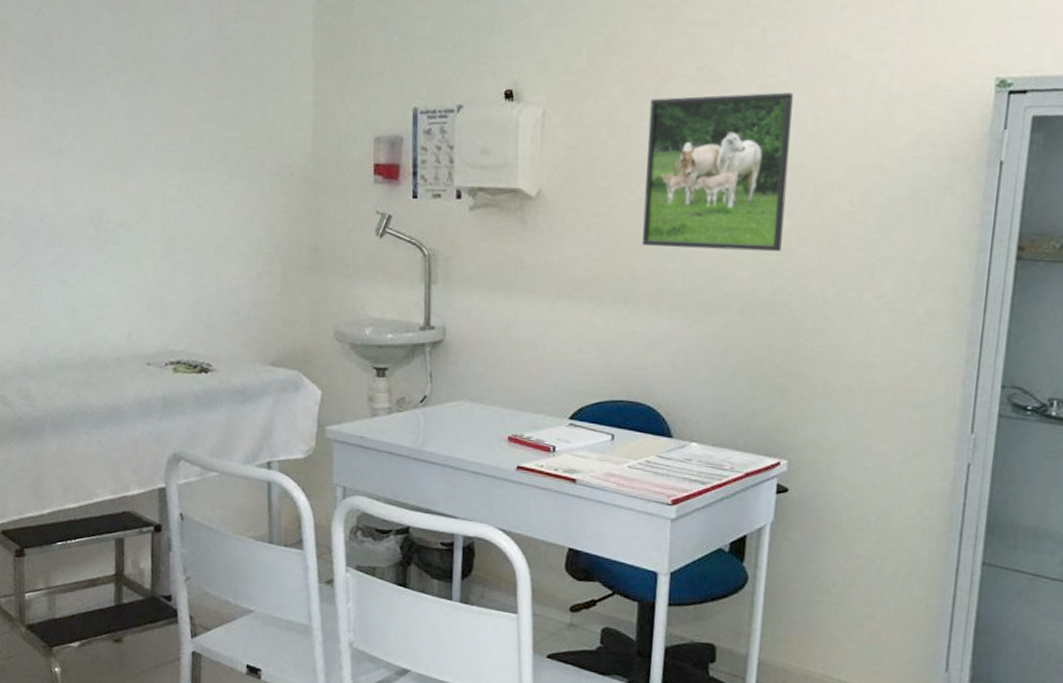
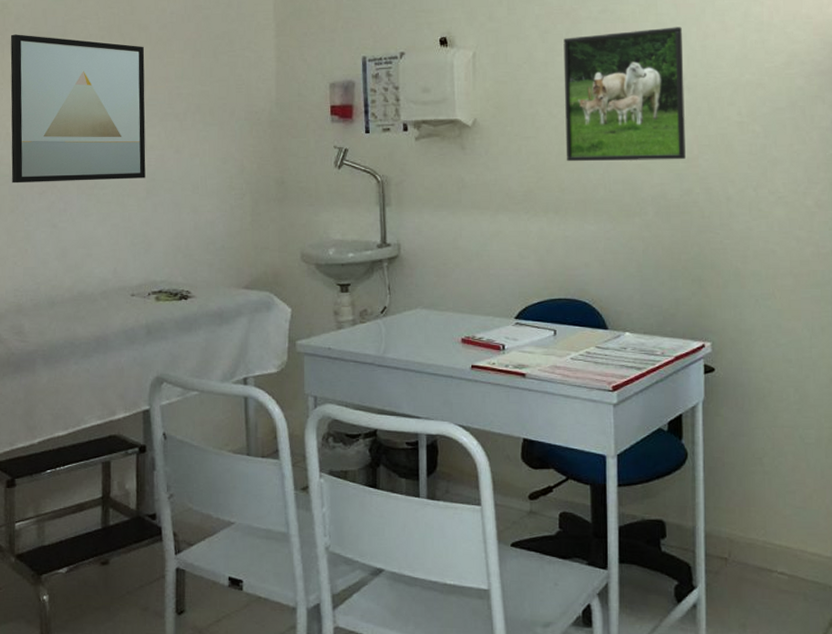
wall art: none [11,58,164,235] -> present [10,34,146,184]

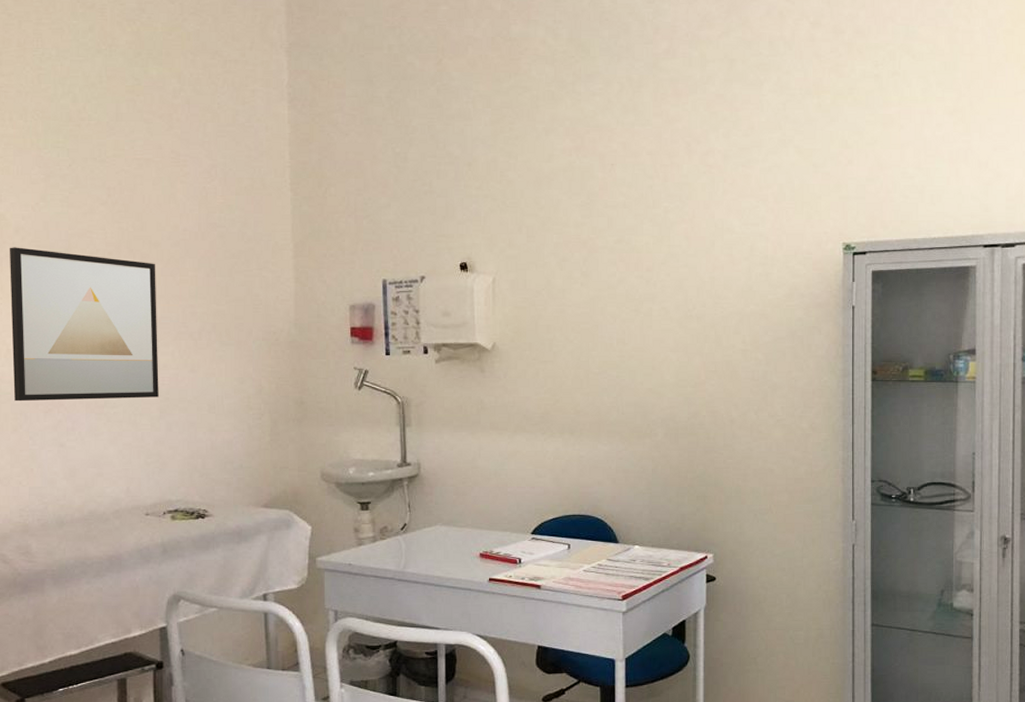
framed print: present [563,27,685,162] -> none [580,258,694,386]

